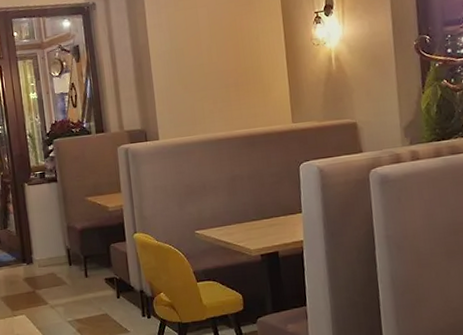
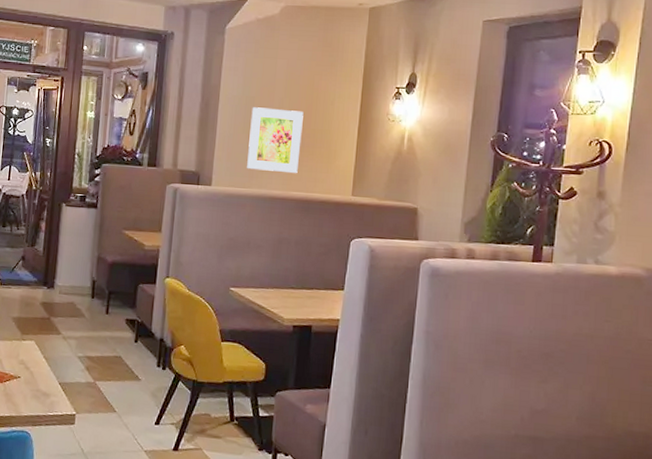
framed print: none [182,53,237,117] -> present [247,107,304,174]

